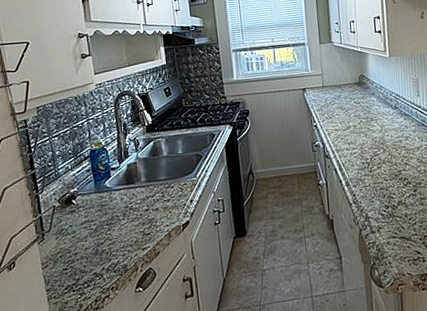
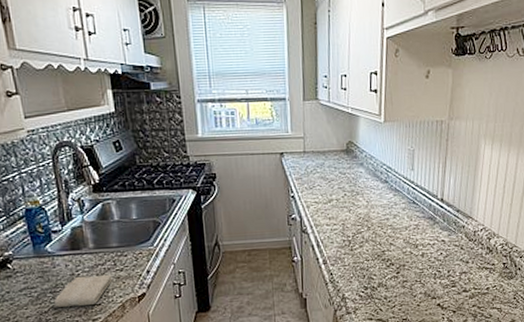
washcloth: none [109,205,161,238] -> present [53,274,113,307]

